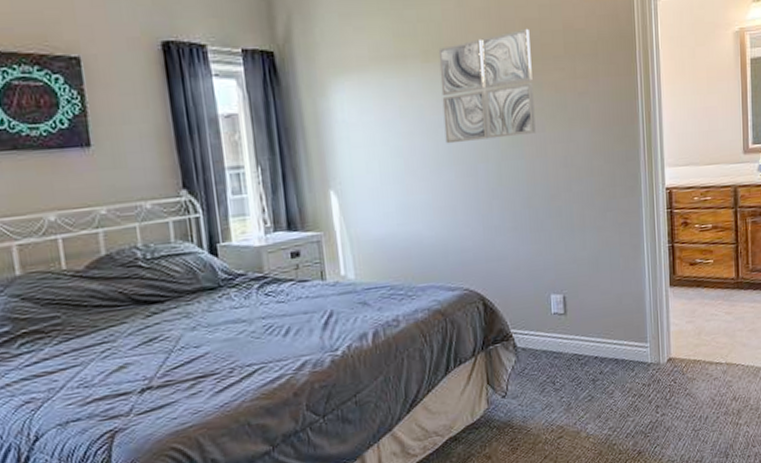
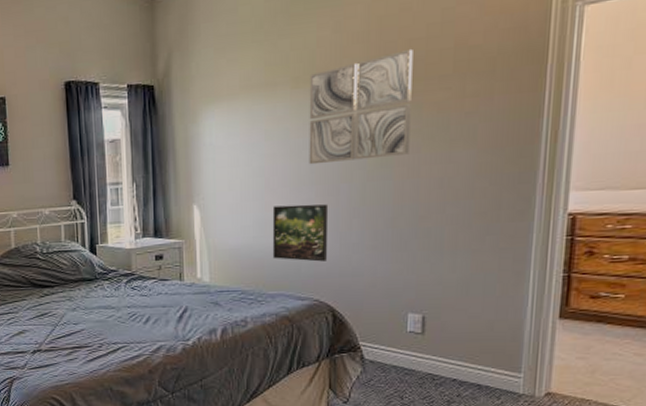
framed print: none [414,186,472,248] -> present [272,204,329,262]

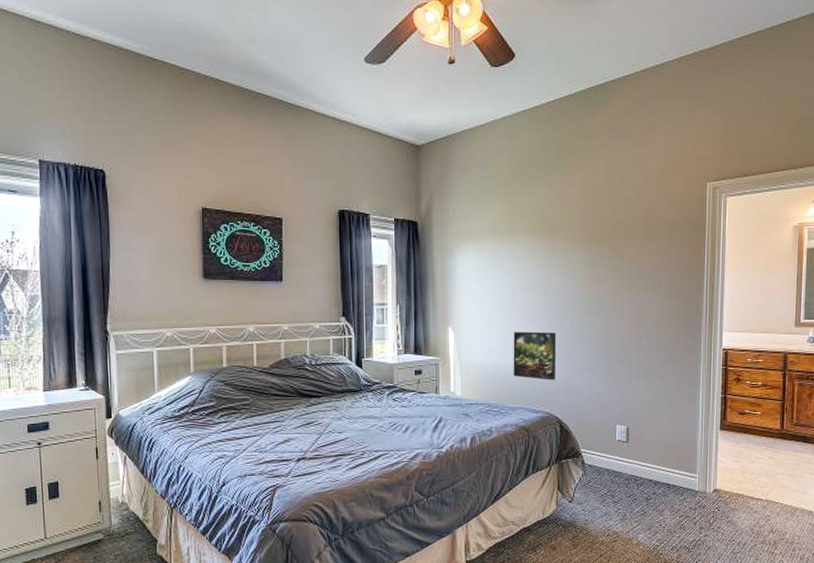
wall art: present [309,50,413,165] -> none [541,215,616,299]

